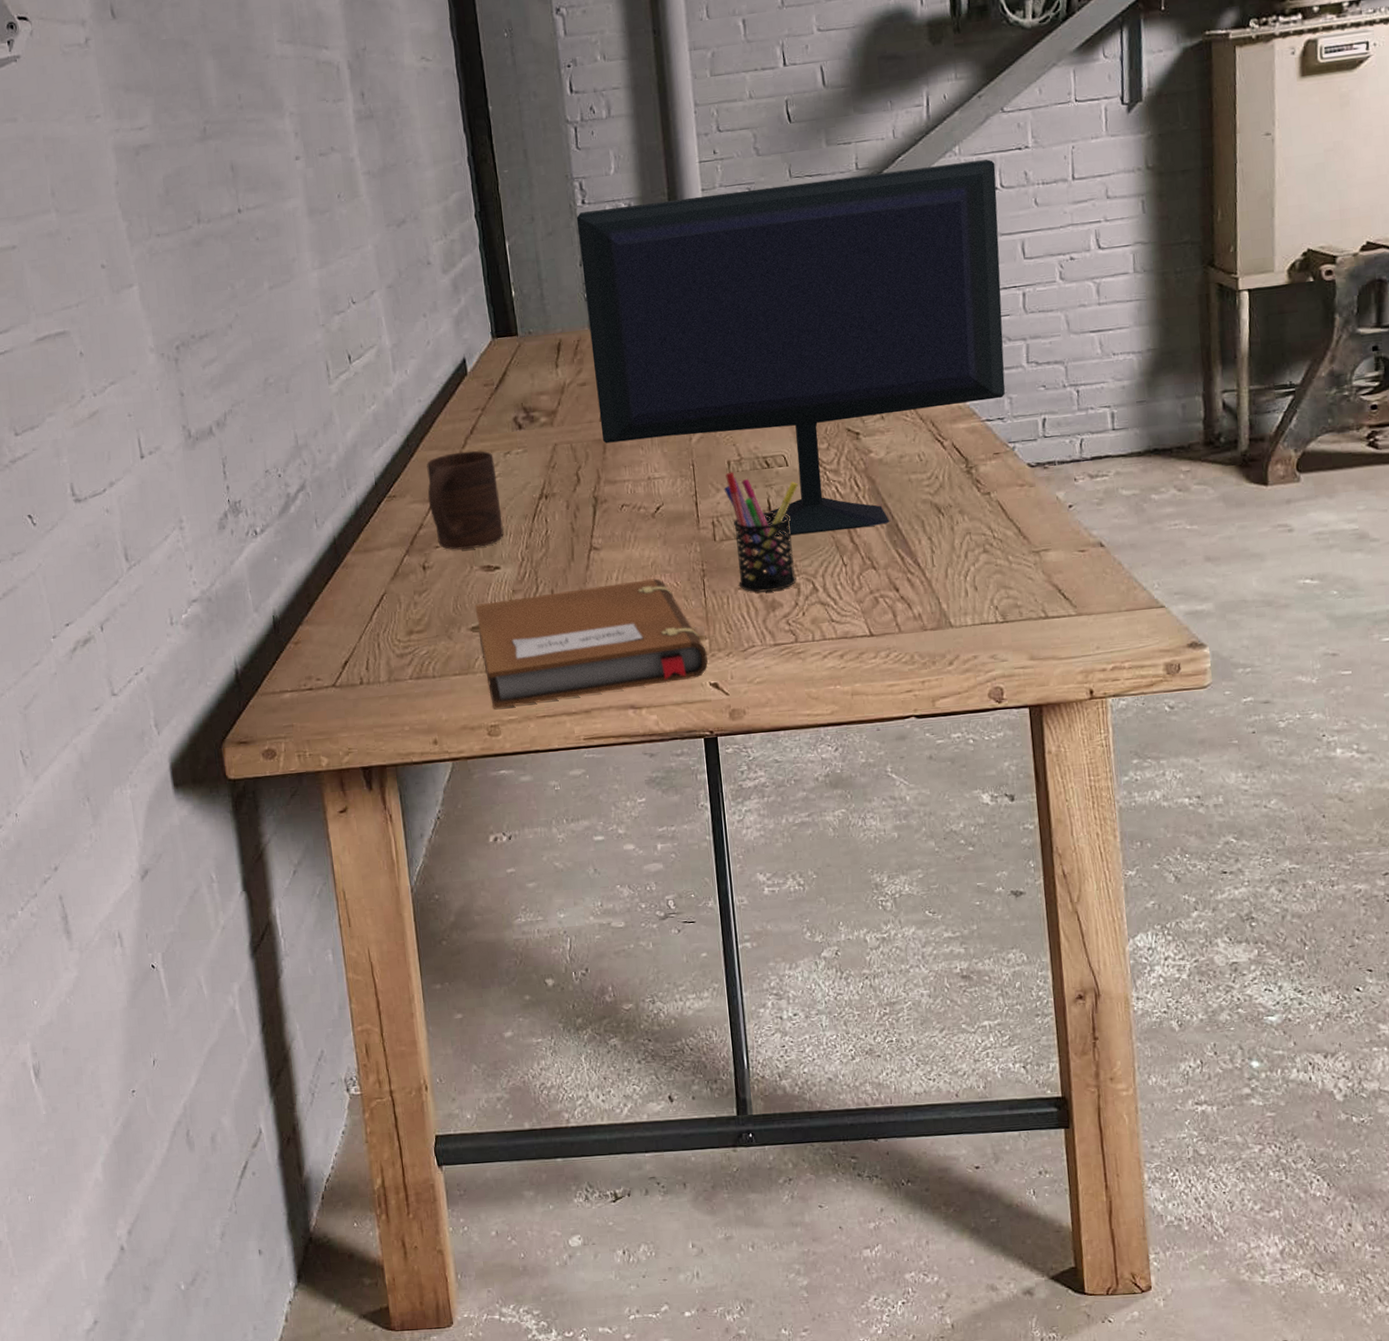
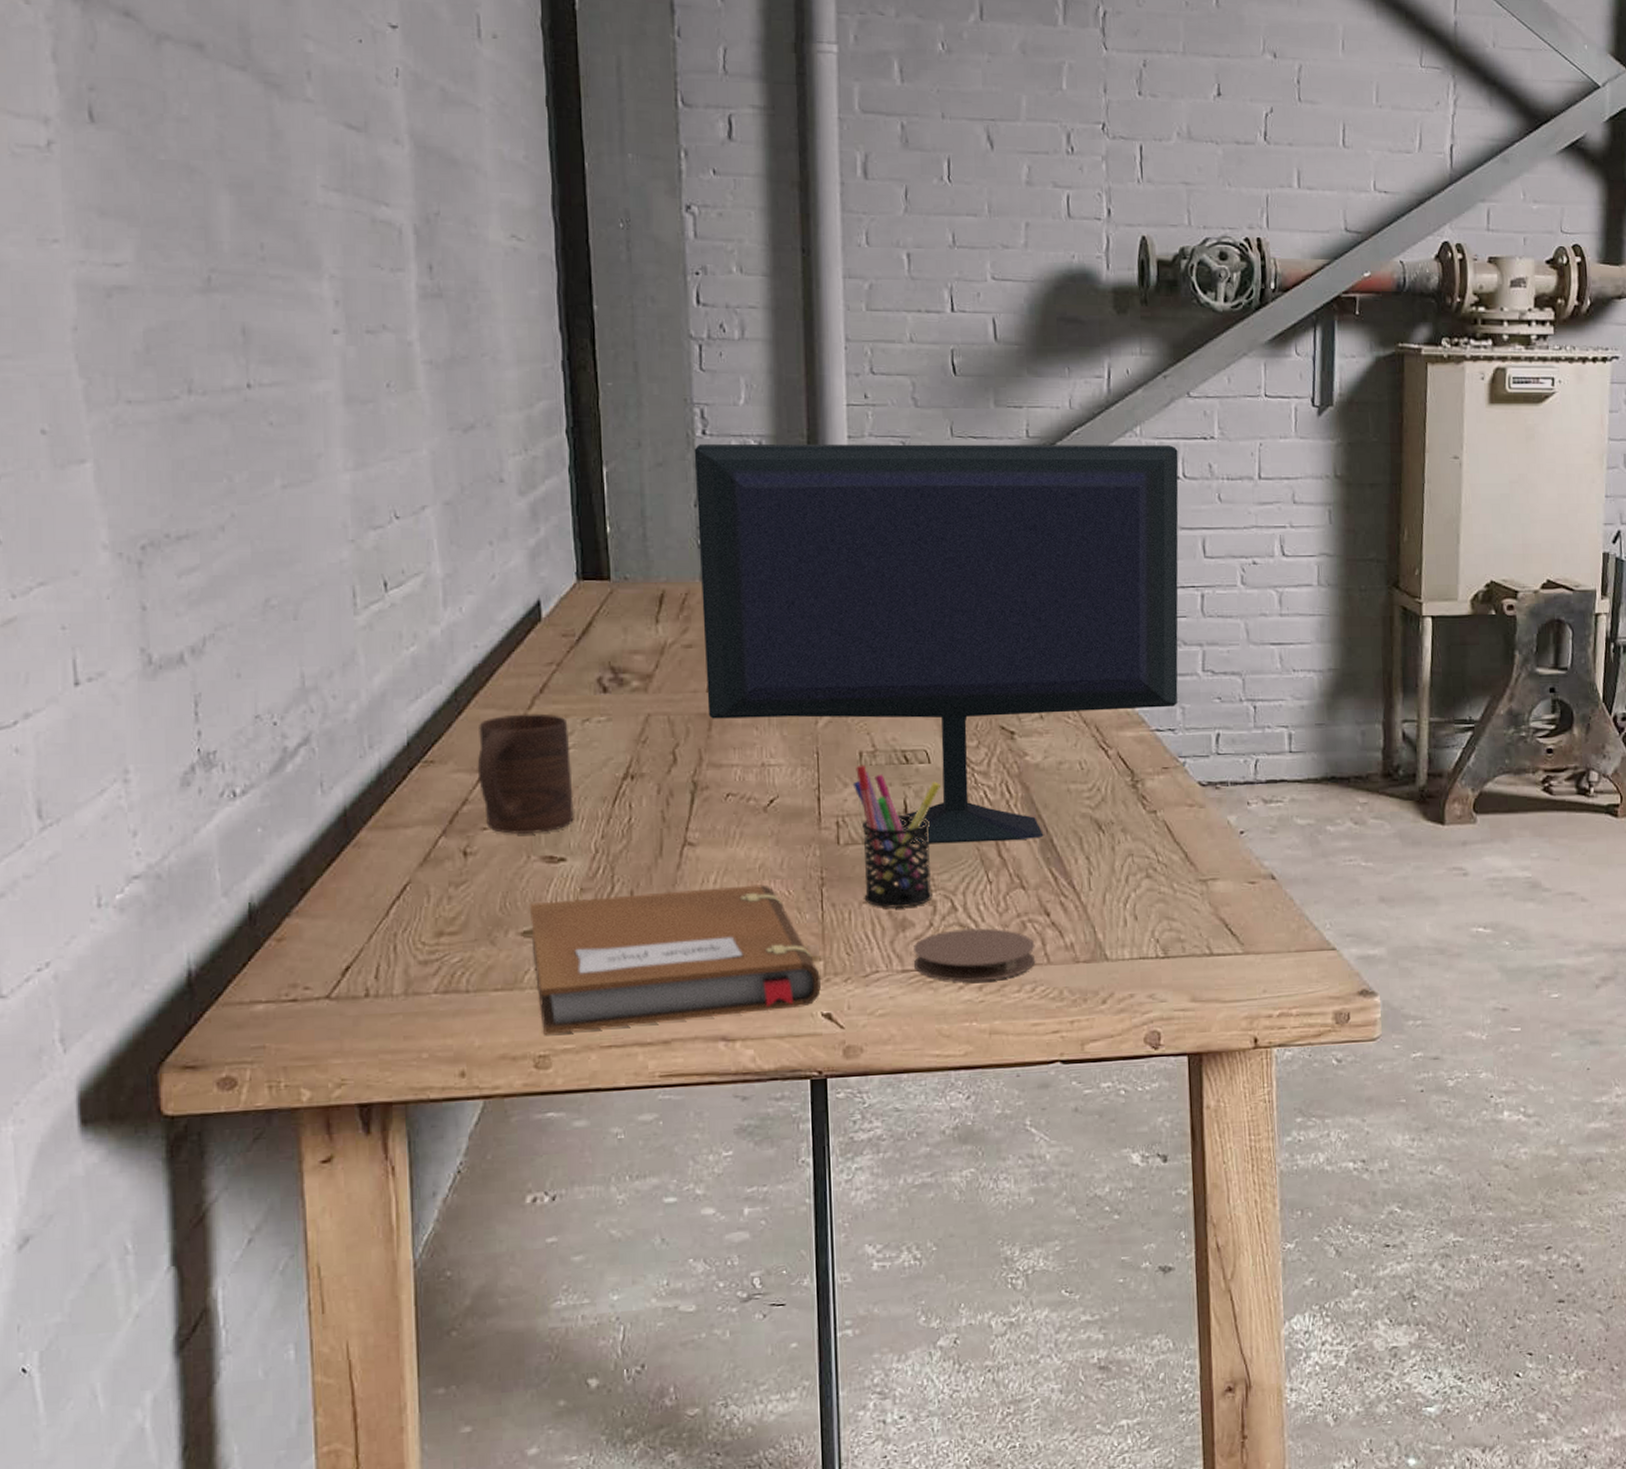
coaster: none [783,604,889,652] -> present [914,927,1036,983]

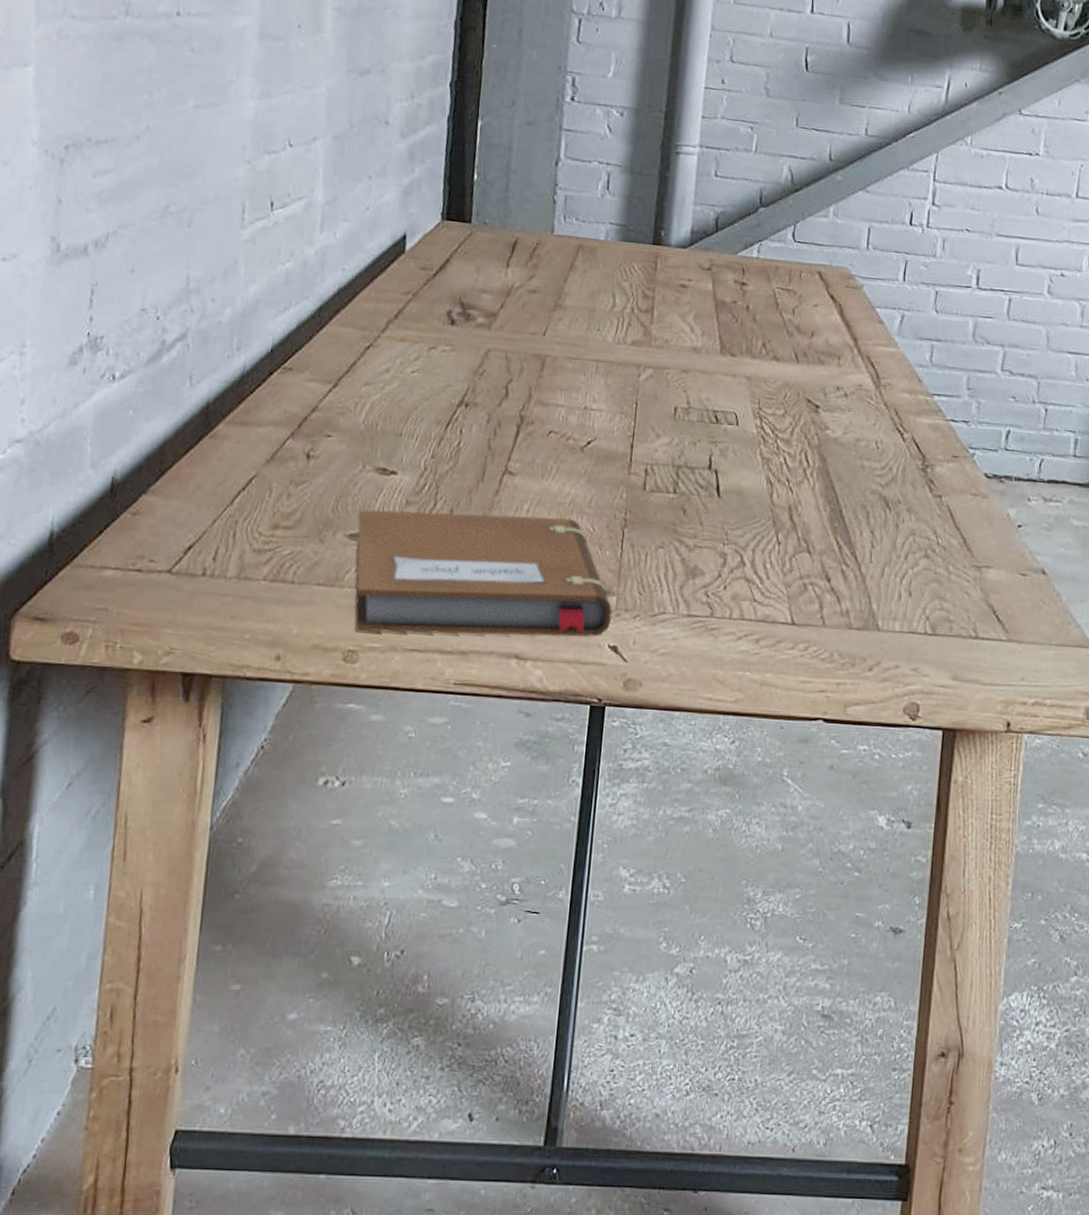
cup: present [477,713,574,835] -> none [329,335,416,446]
computer monitor: present [694,443,1179,844] -> none [542,109,1004,508]
pen holder: present [852,764,940,909] -> none [661,419,745,557]
coaster: present [914,927,1036,983] -> none [699,583,813,635]

